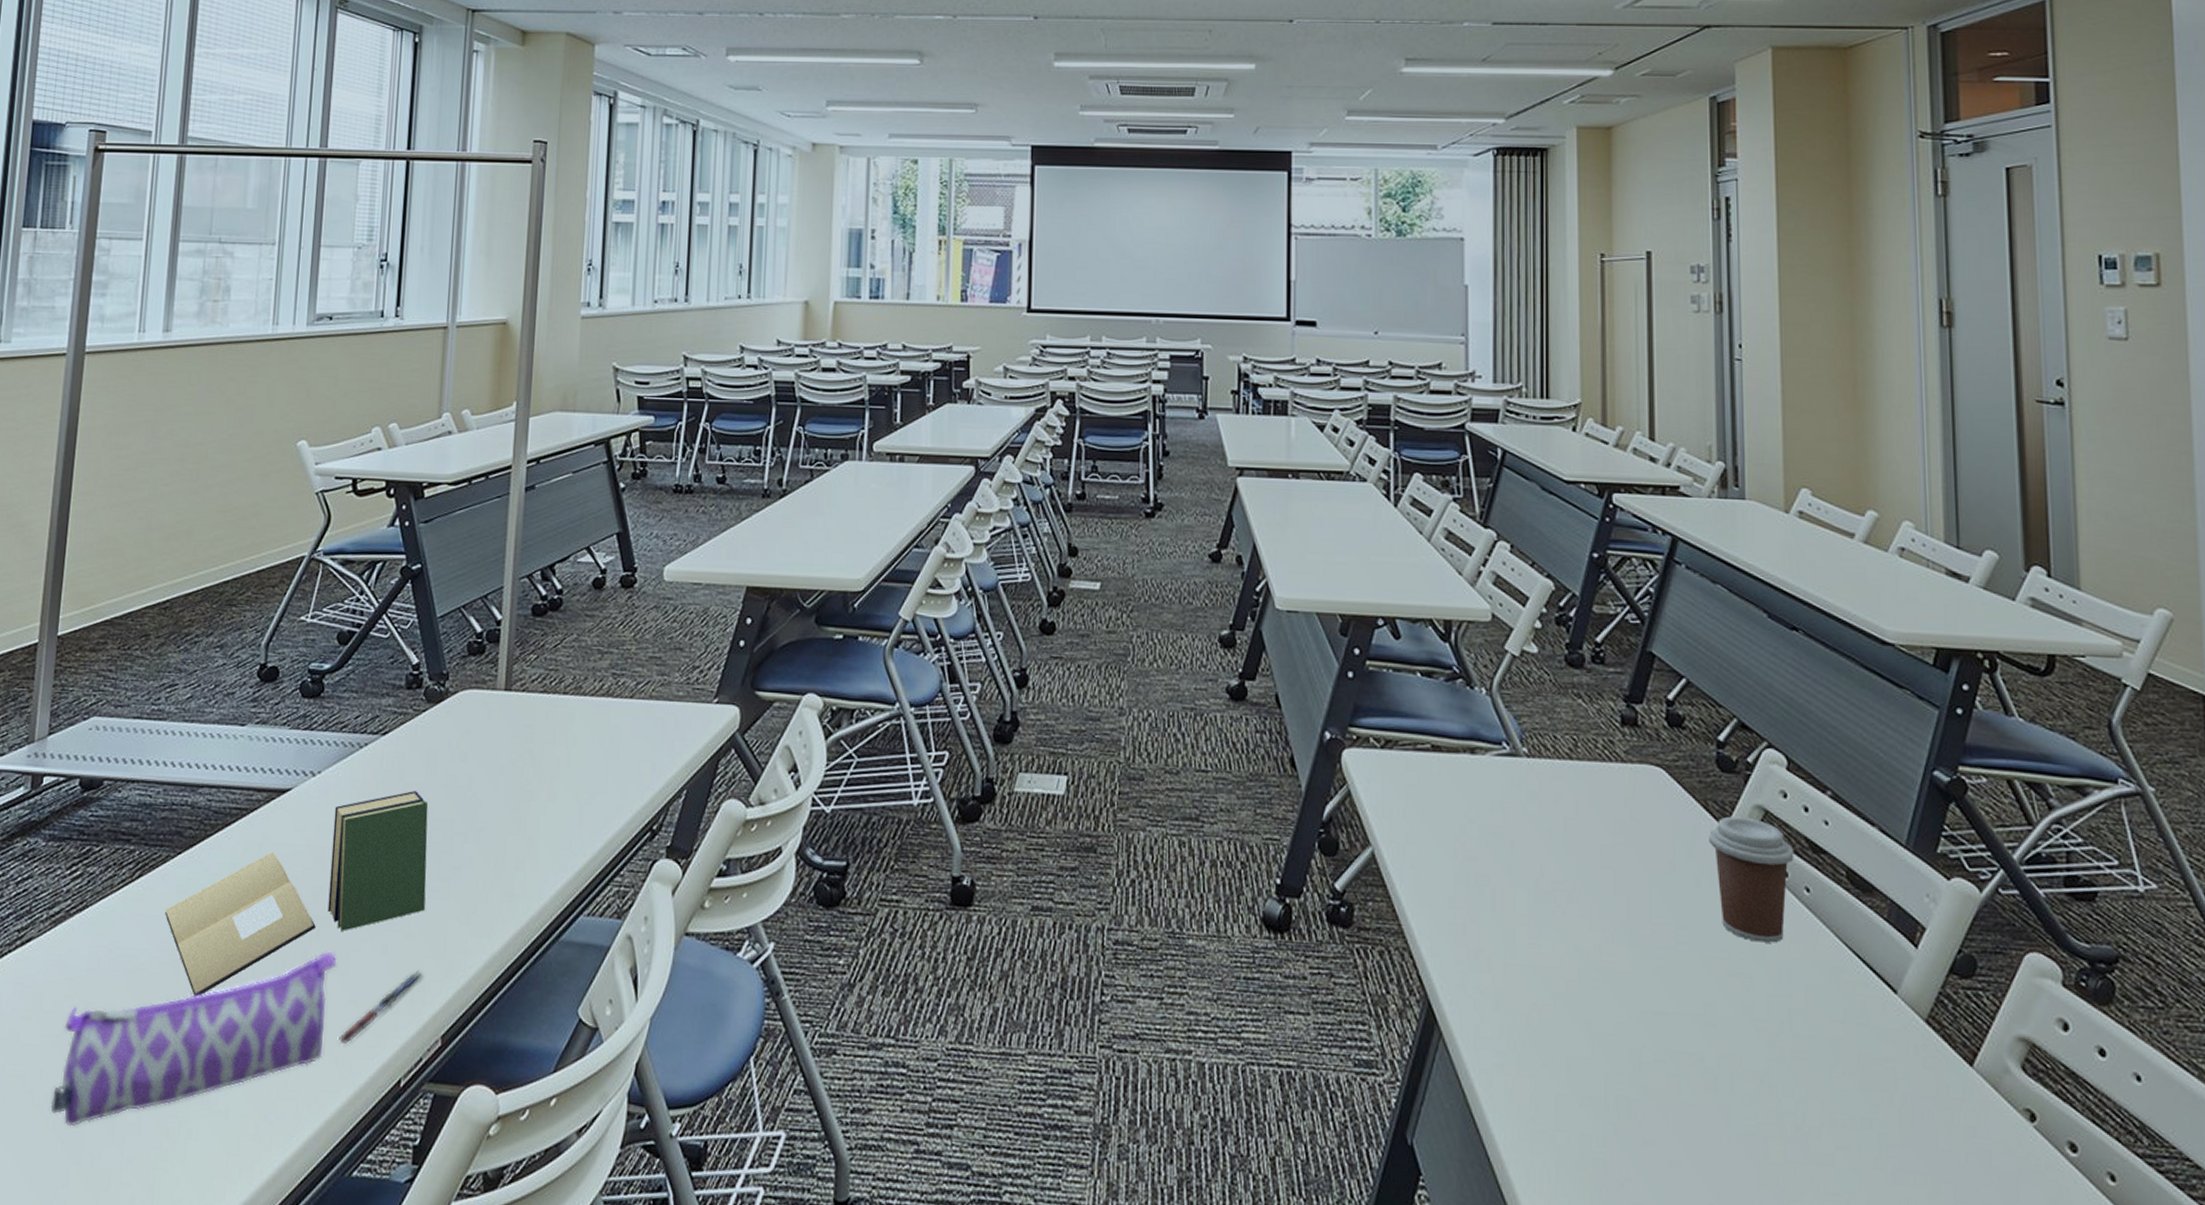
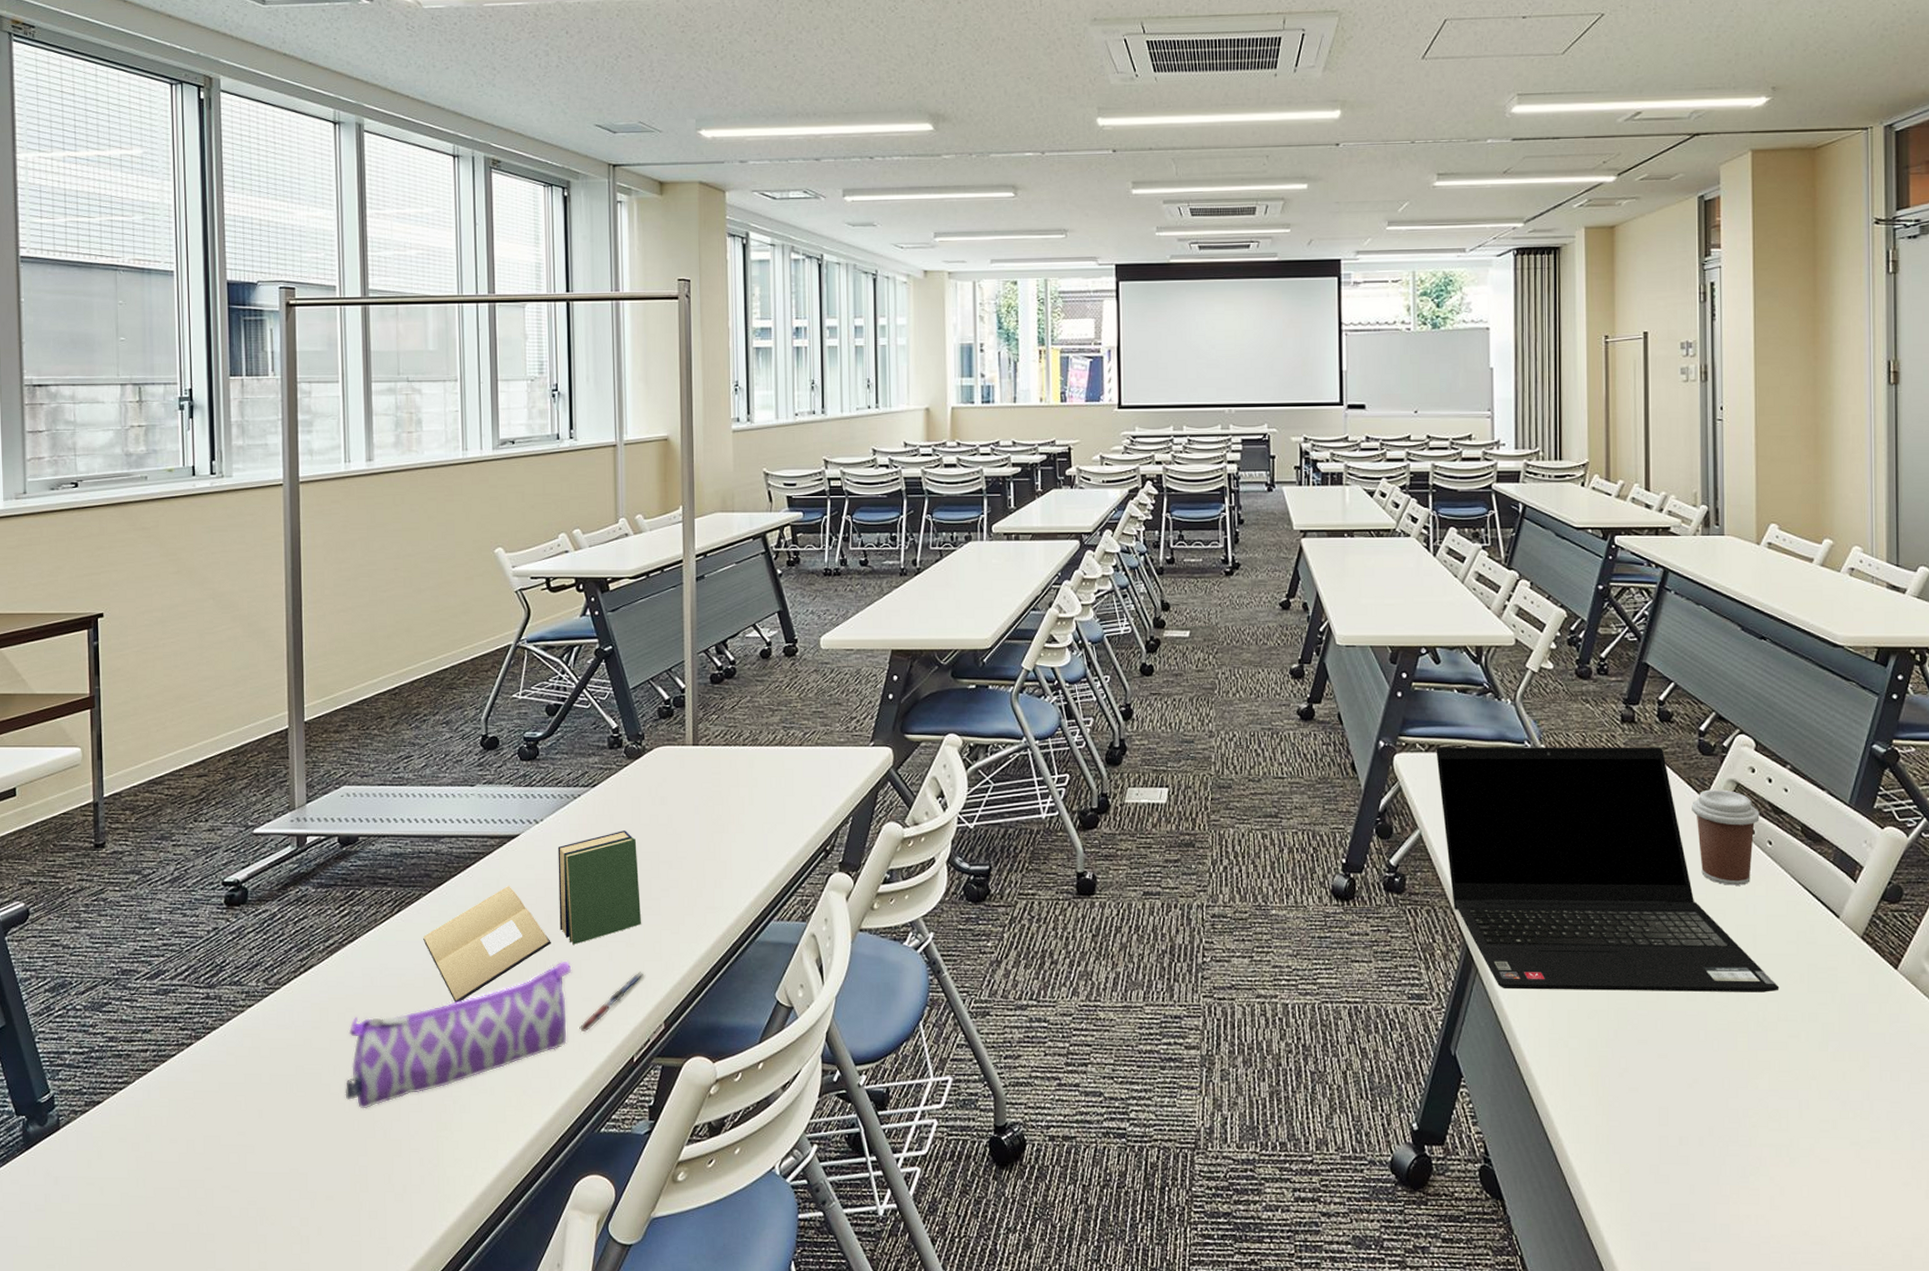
laptop computer: none [1394,743,1823,1087] -> present [1436,747,1780,992]

